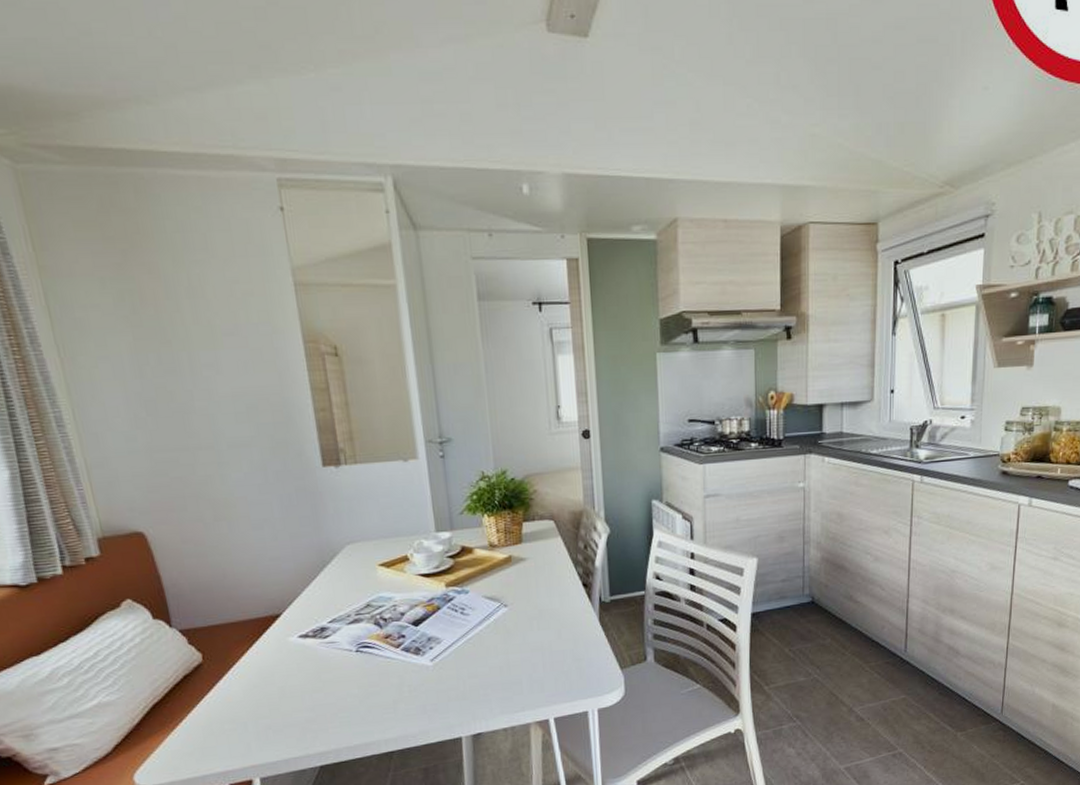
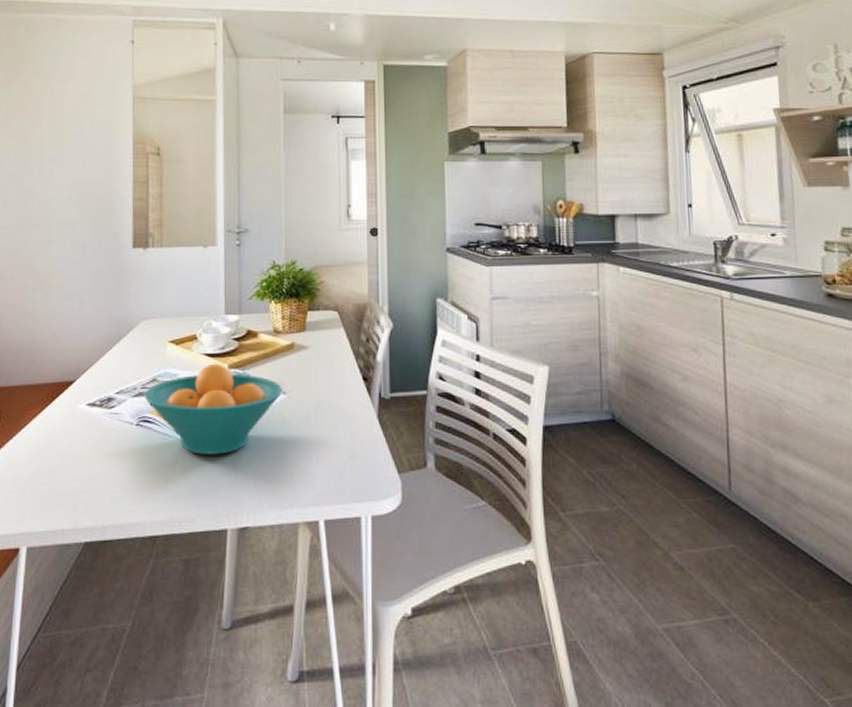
fruit bowl: none [359,583,503,673] -> present [144,363,282,455]

